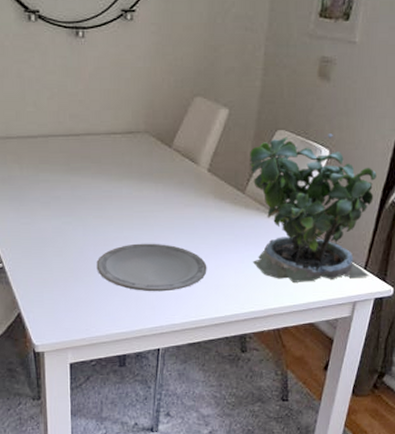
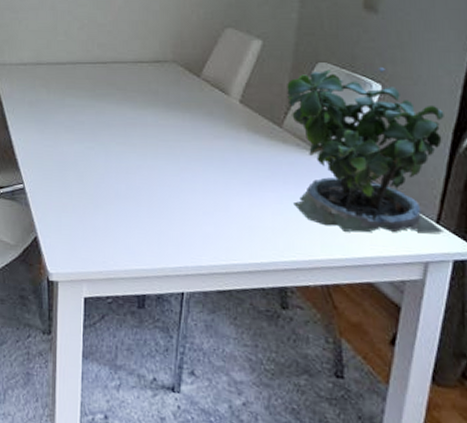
plate: present [96,243,207,292] -> none [117,173,239,228]

